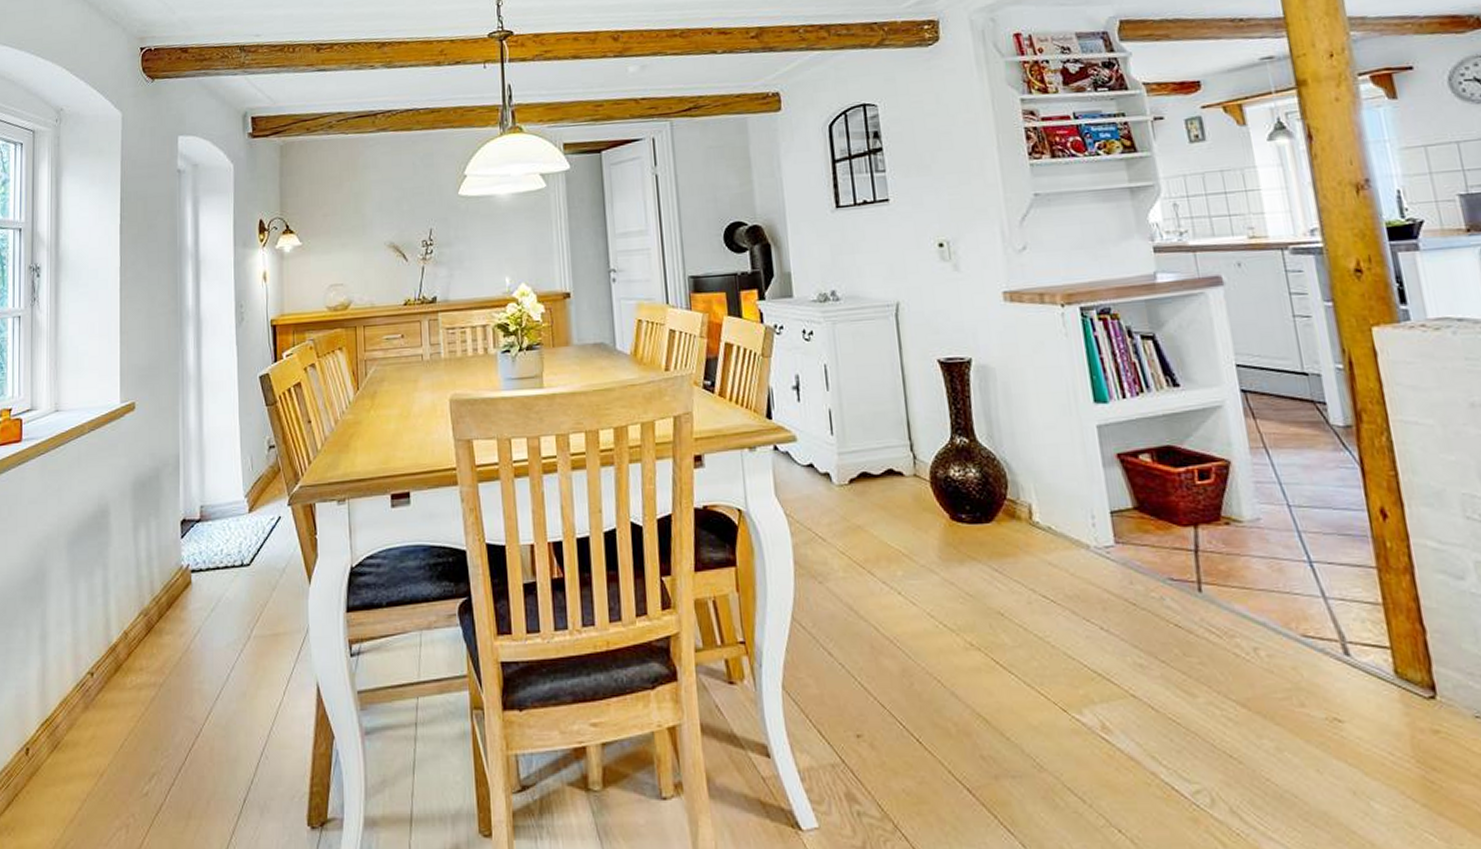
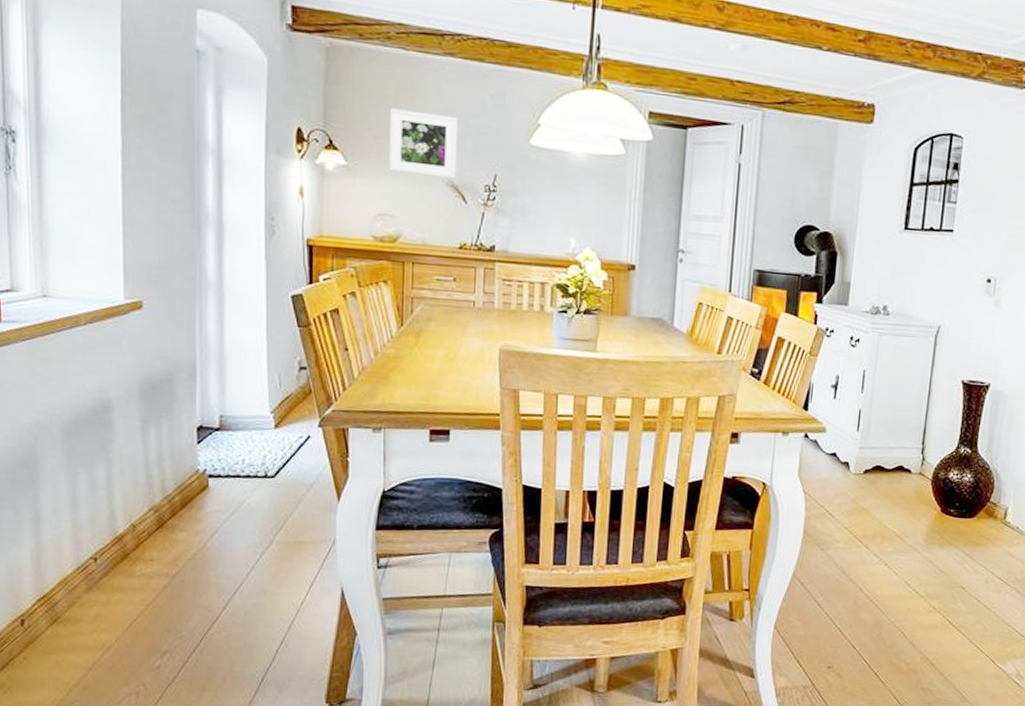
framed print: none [336,183,396,243] -> present [389,108,458,179]

